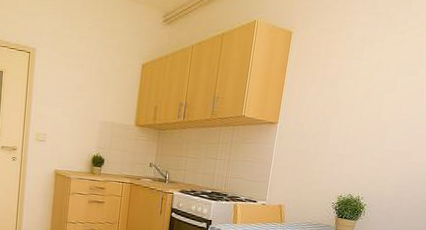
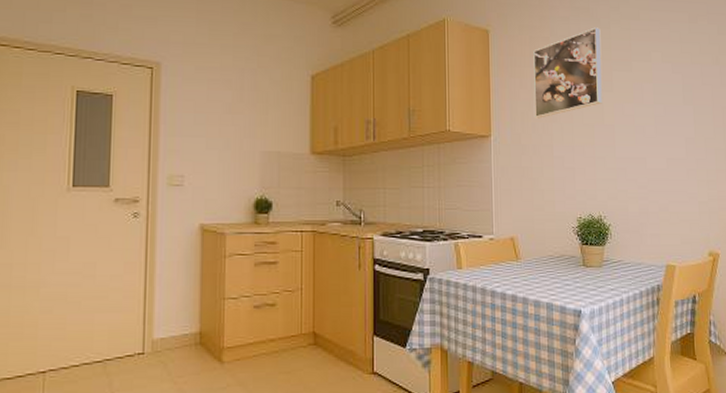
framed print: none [318,32,396,112] -> present [533,27,602,118]

